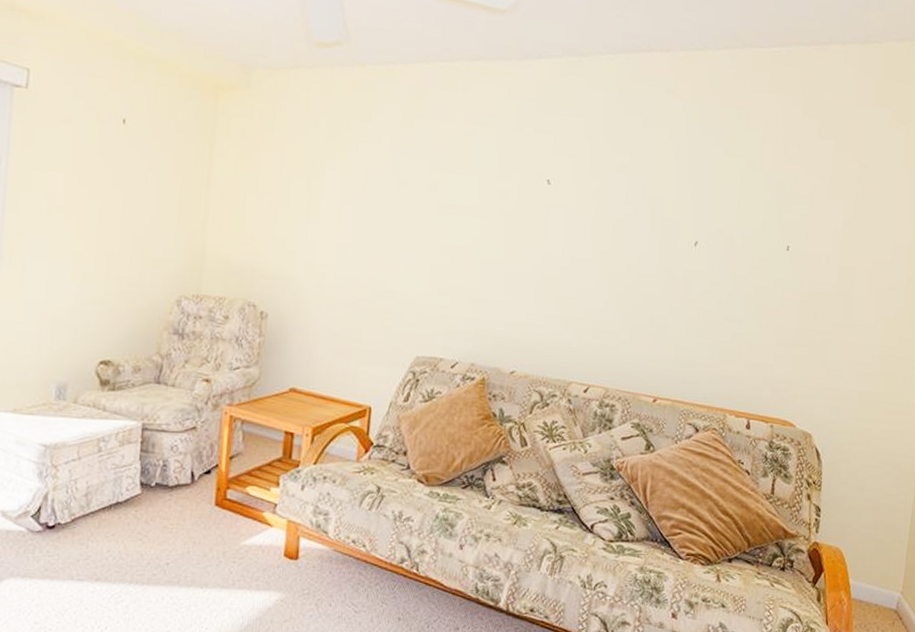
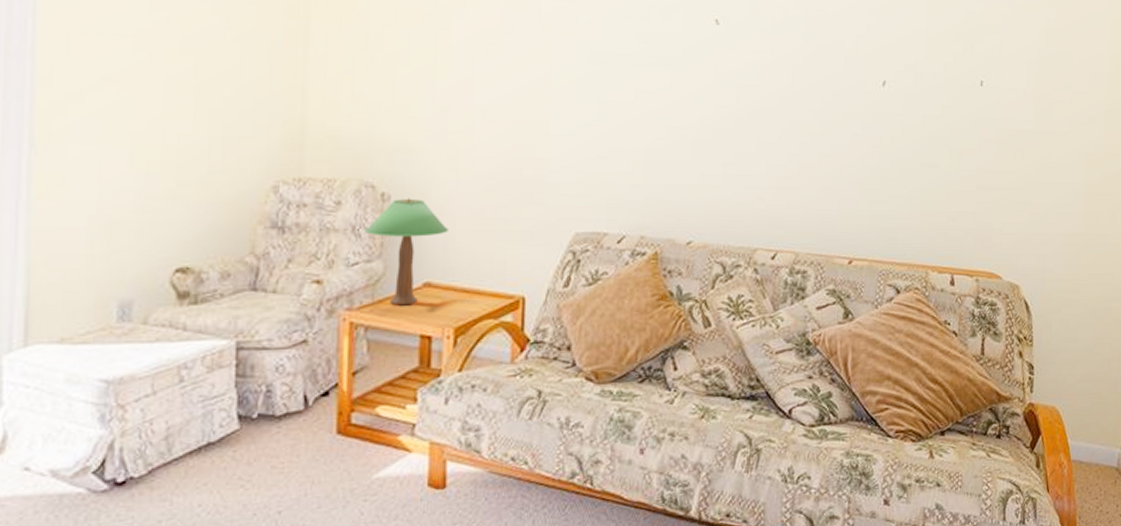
table lamp: none [246,317,312,406] -> present [364,198,448,306]

